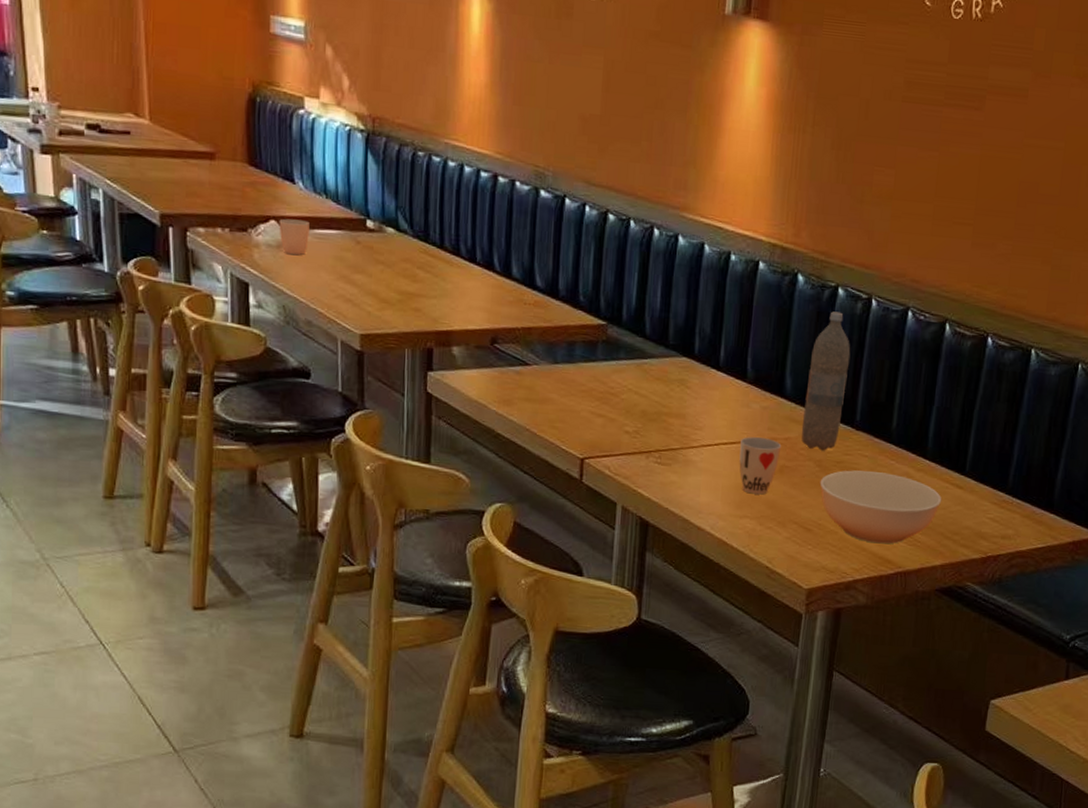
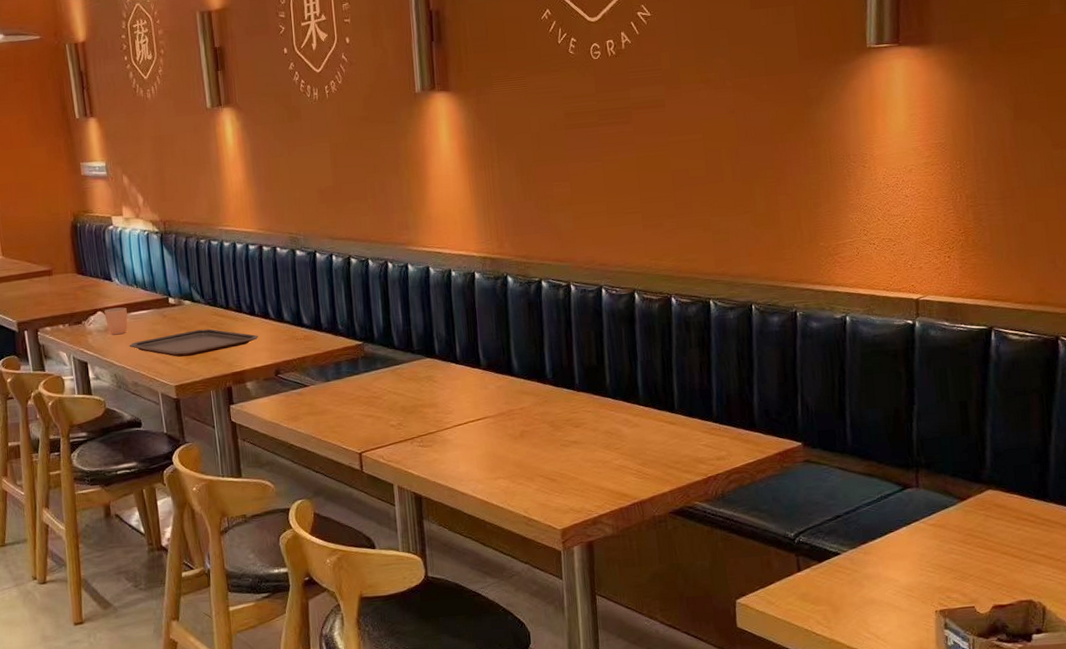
tray: none [306,267,477,301] -> present [129,329,259,357]
cup: present [739,437,782,495] -> none [485,411,519,458]
water bottle: present [801,311,851,451] -> none [529,300,564,413]
bowl: present [819,470,942,544] -> none [555,422,660,482]

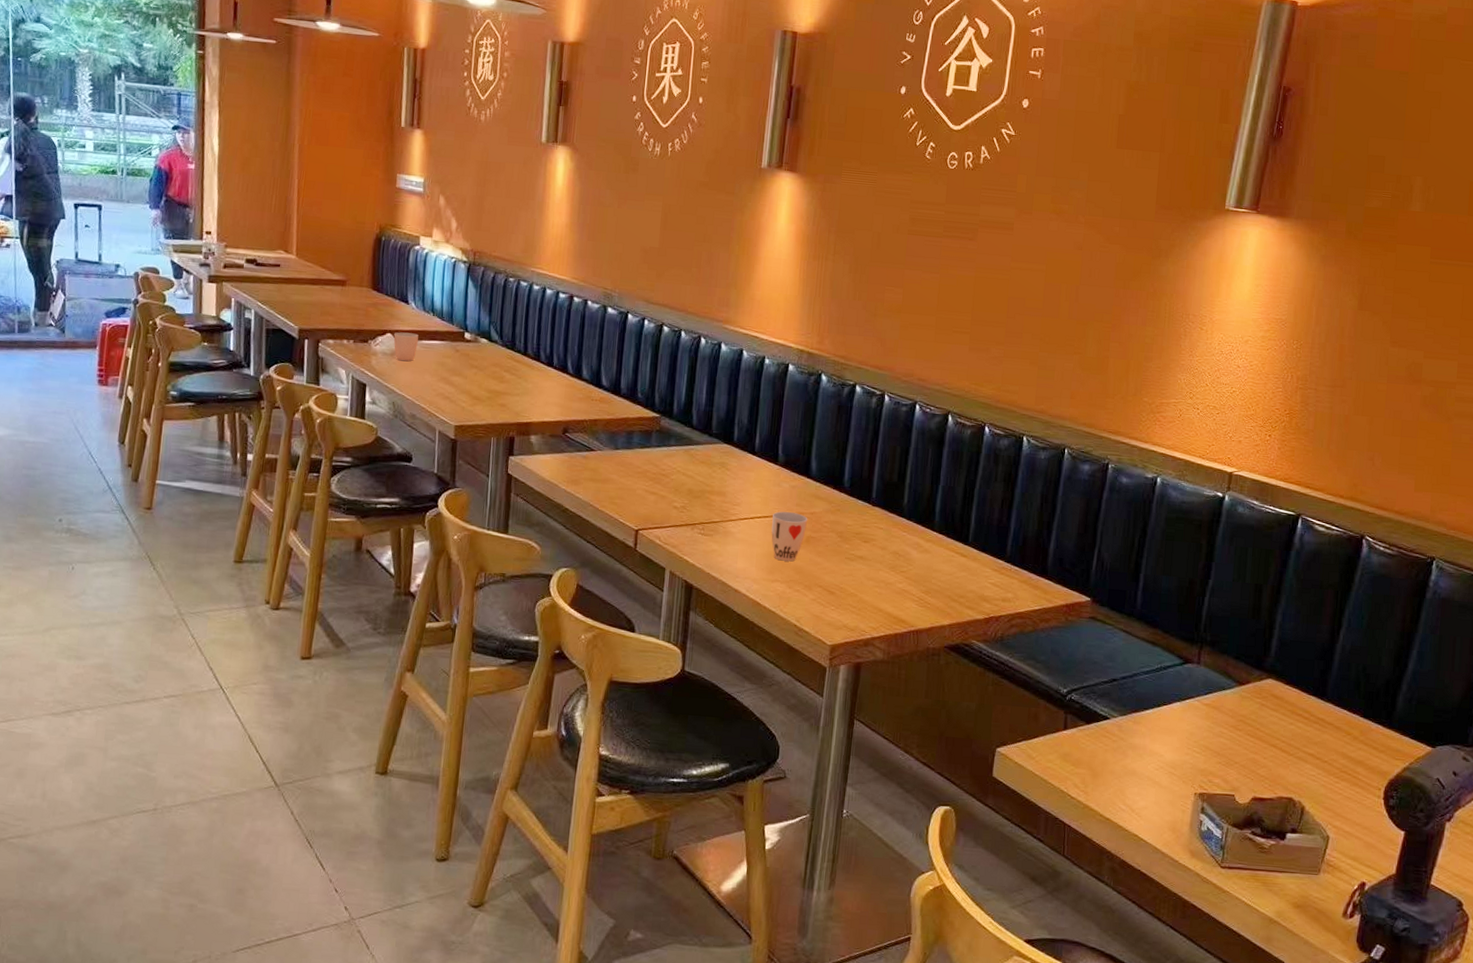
tray: present [129,329,259,357] -> none [413,371,553,398]
cup: none [485,411,519,458] -> present [771,511,808,562]

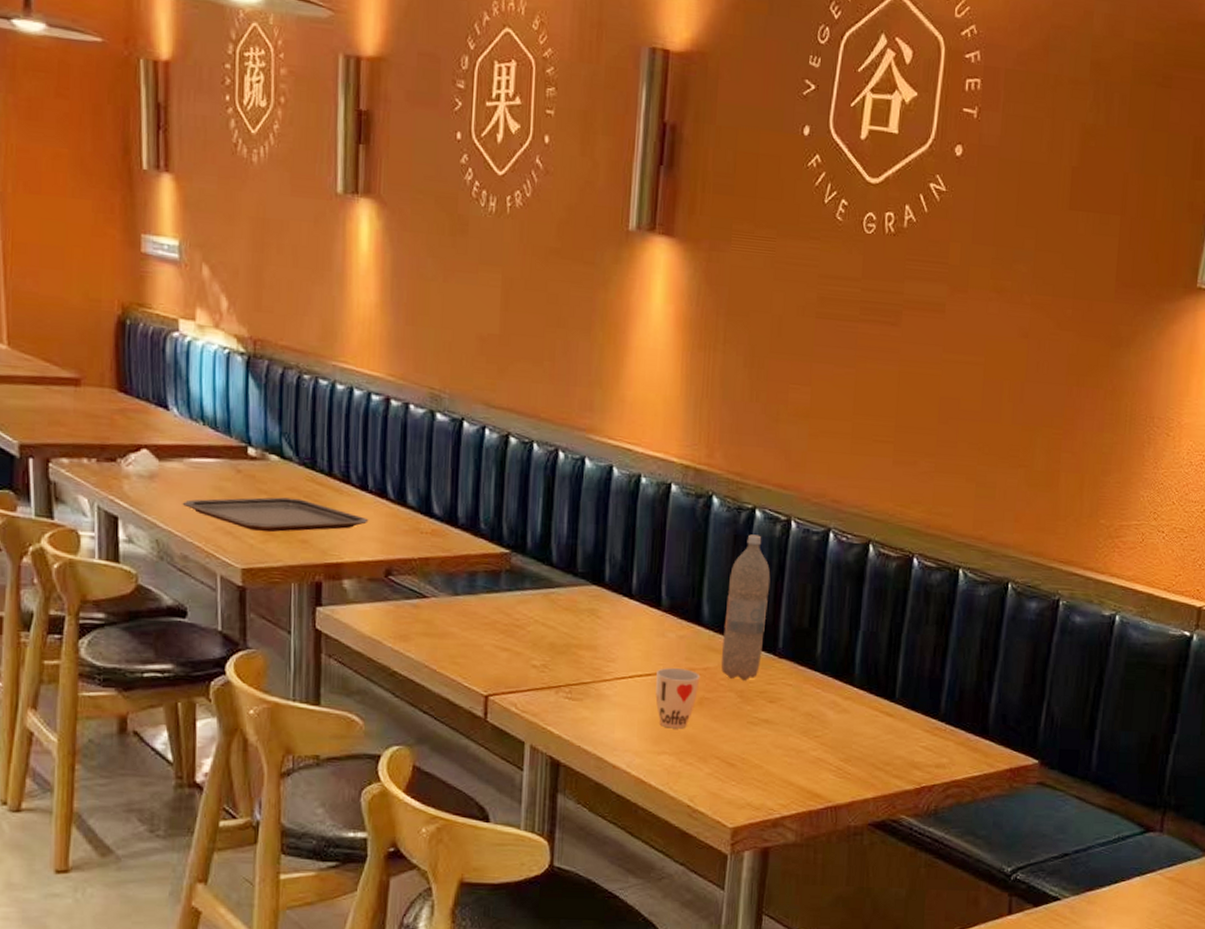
cup: present [393,332,419,362] -> none [151,447,185,486]
tray: none [413,371,553,398] -> present [182,497,369,533]
water bottle: none [825,405,867,524] -> present [720,534,771,681]

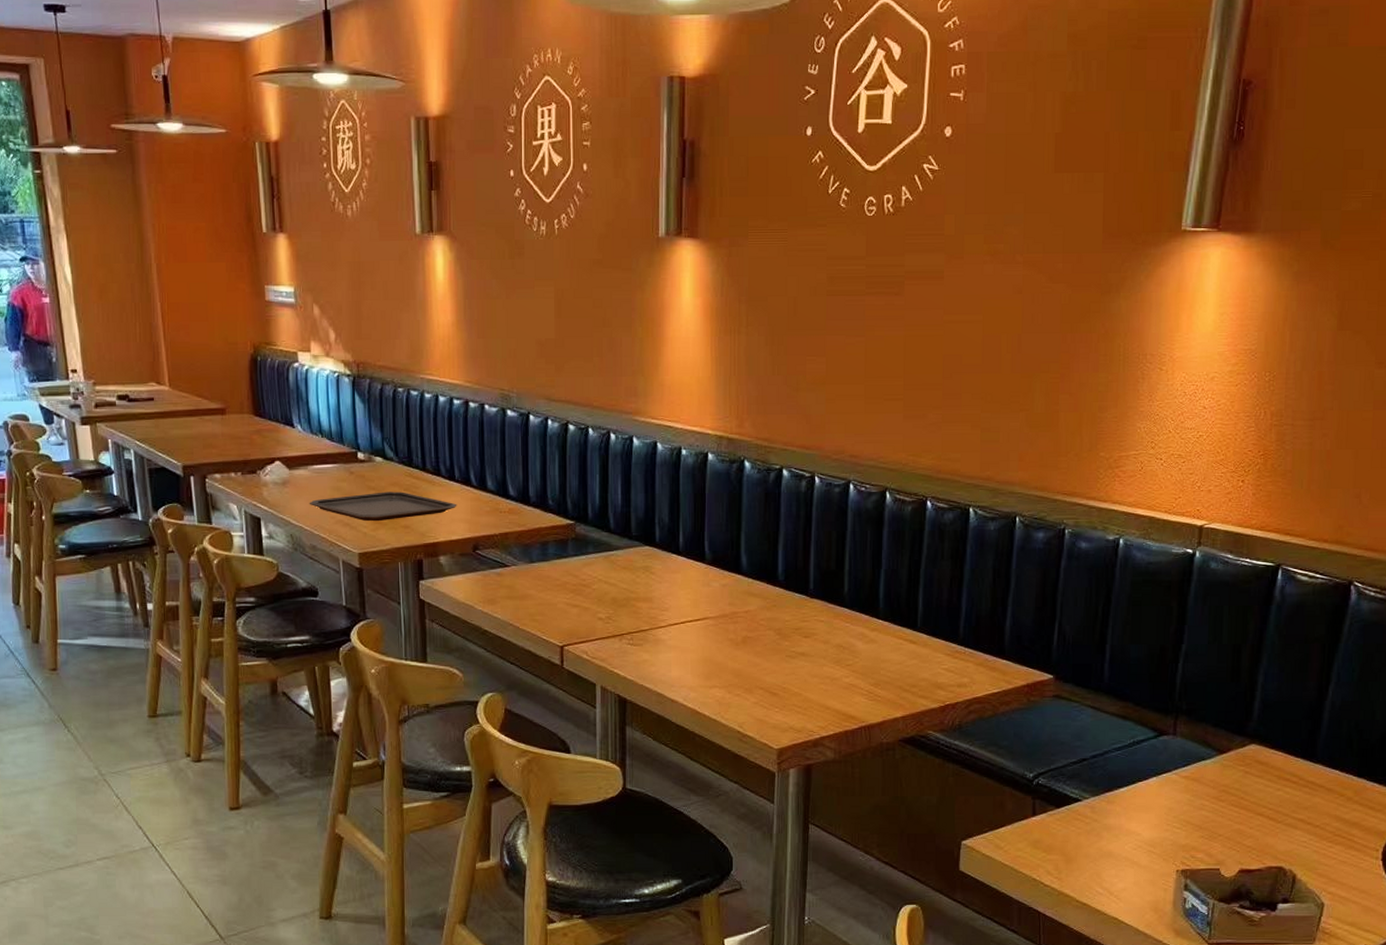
cup: present [655,668,701,729] -> none [705,613,743,665]
water bottle: present [720,534,771,681] -> none [759,491,799,620]

